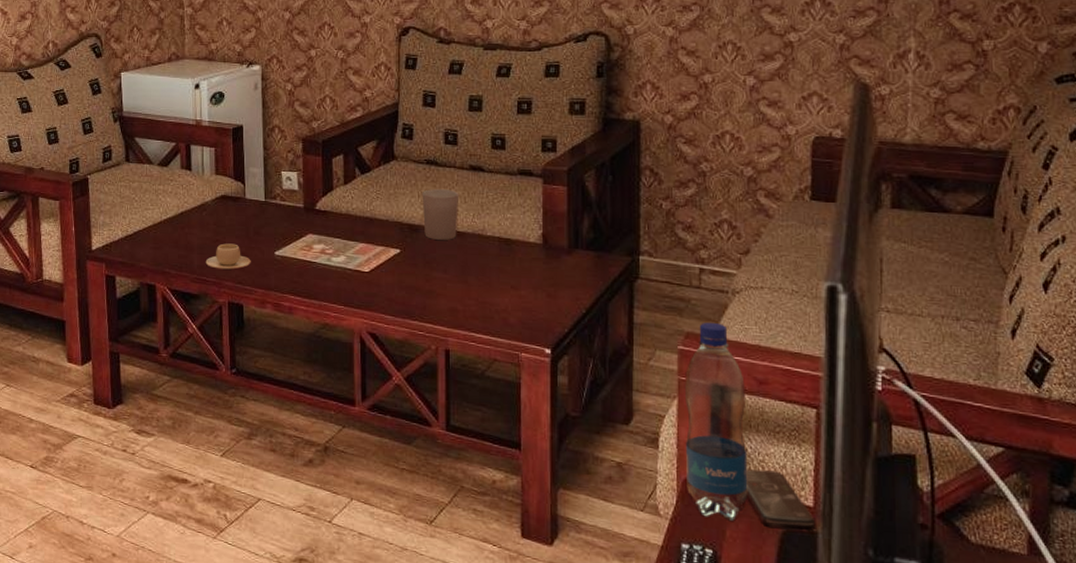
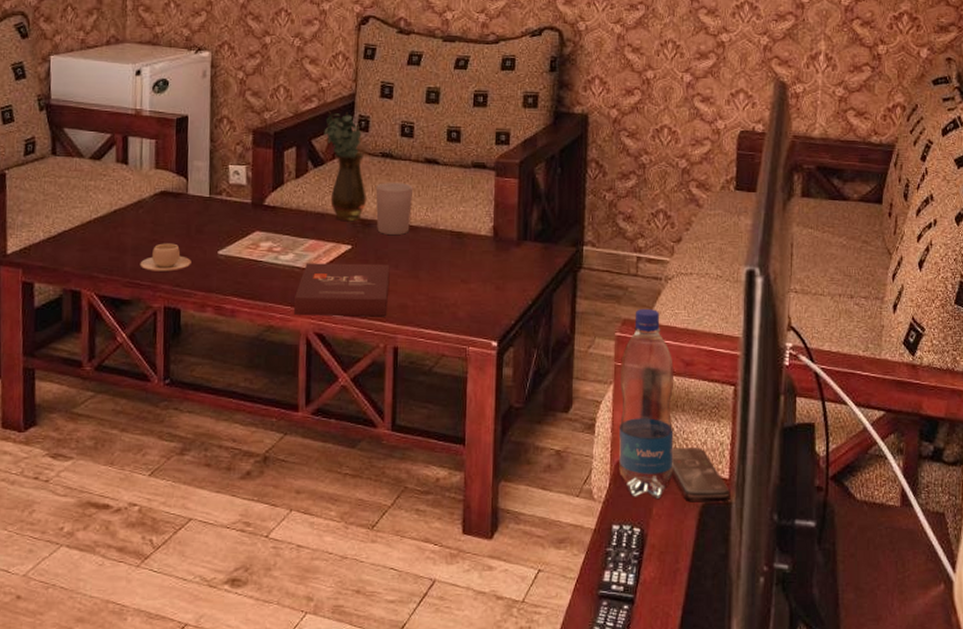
book: none [348,265,439,319] -> present [294,263,390,316]
vase: none [369,118,414,226] -> present [324,109,367,221]

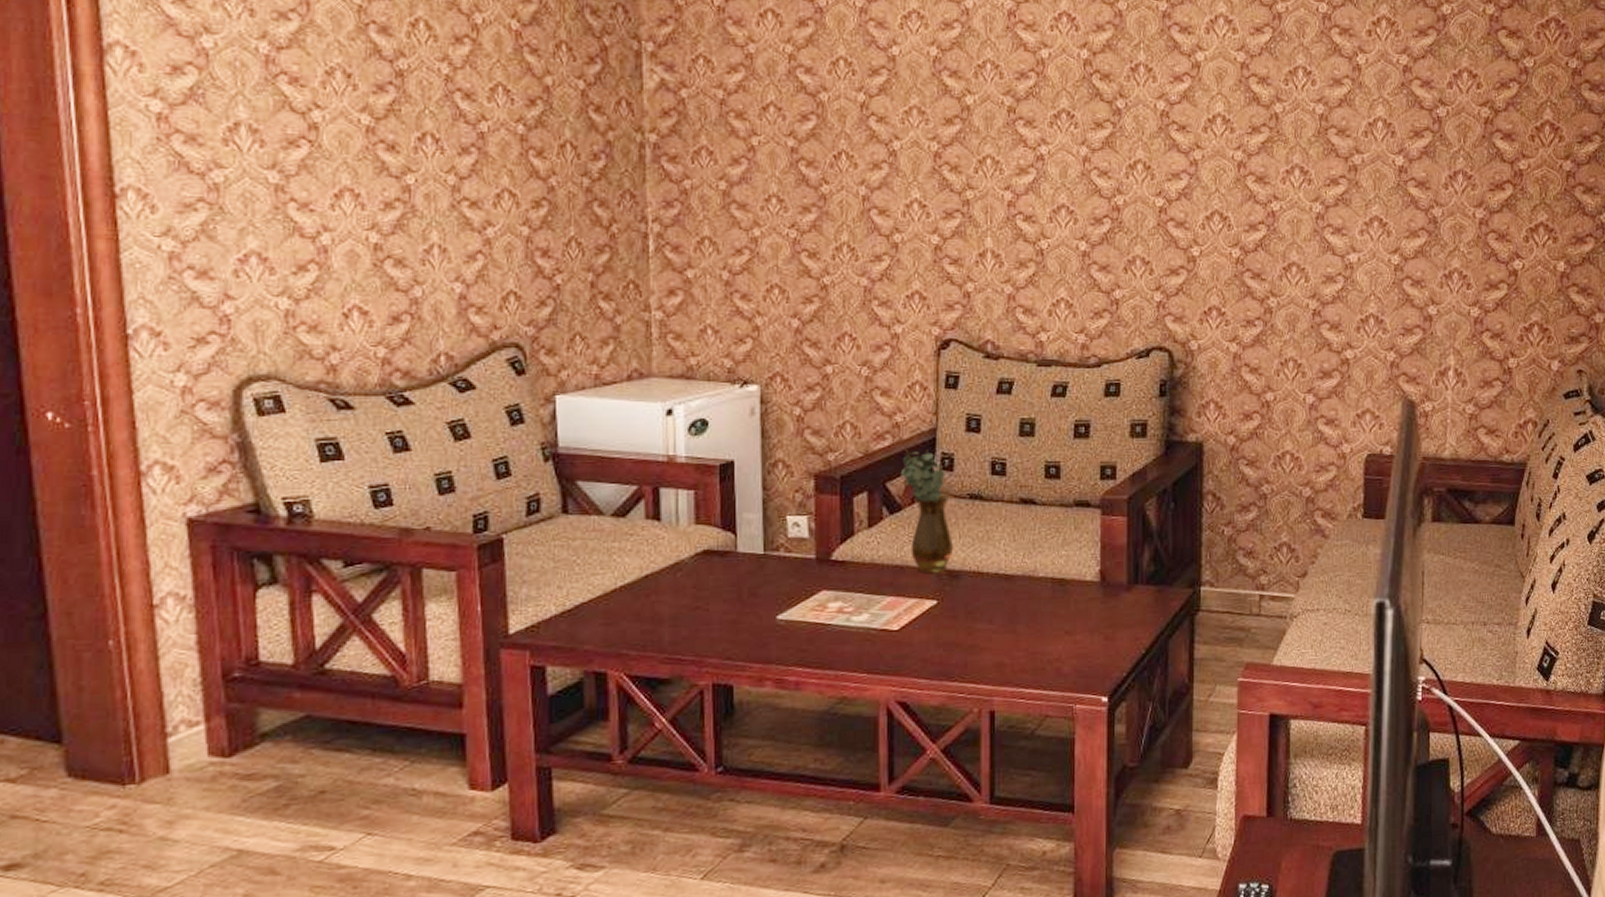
teacup: present [140,243,191,272] -> none [680,610,744,644]
book: present [294,263,390,316] -> none [871,618,983,683]
candle holder: present [376,182,414,235] -> none [964,526,1008,586]
bottle: present [618,308,674,499] -> none [1243,649,1303,853]
mobile phone: present [672,447,731,503] -> none [1301,793,1363,853]

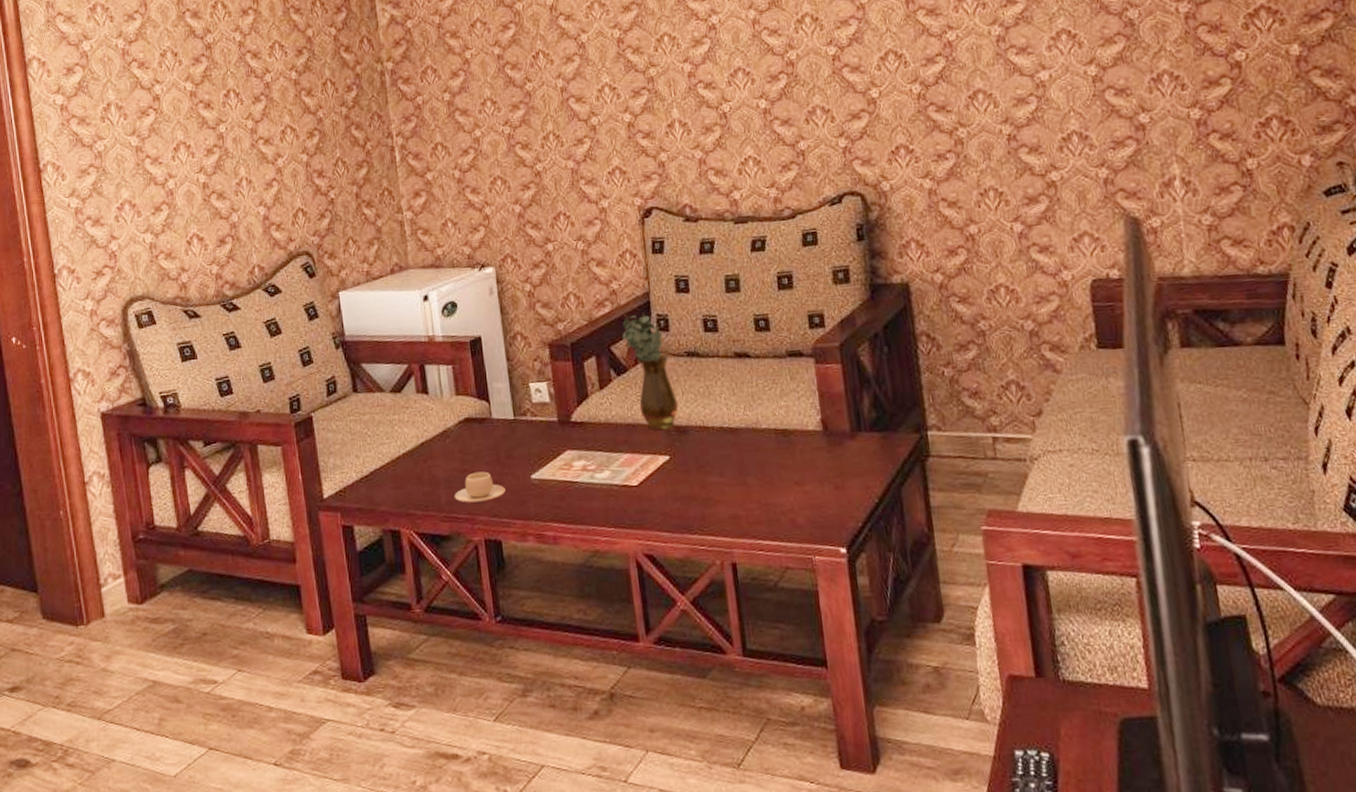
teacup: none [680,610,744,644] -> present [454,471,506,503]

